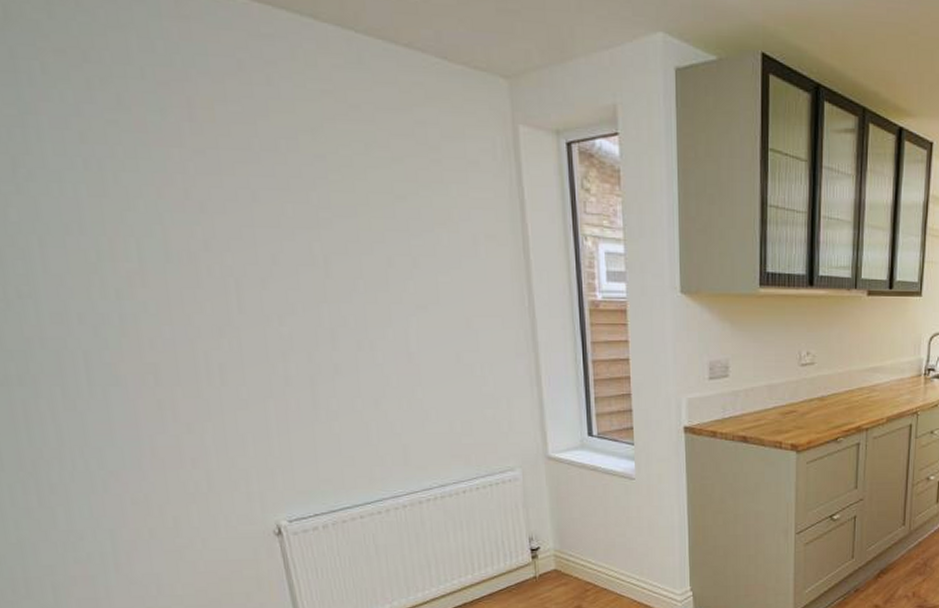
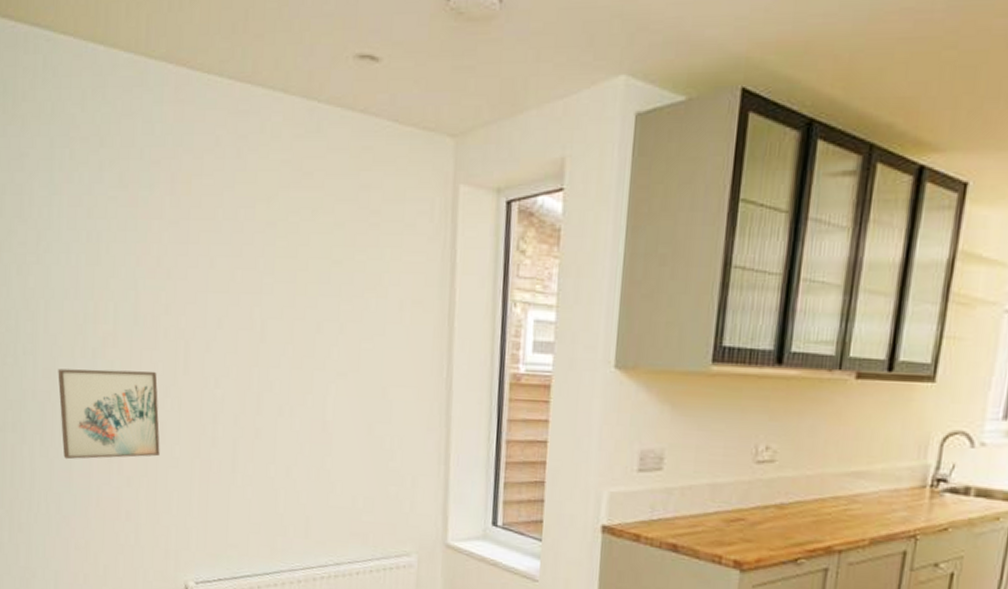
wall art: none [71,311,224,411] -> present [58,368,160,460]

